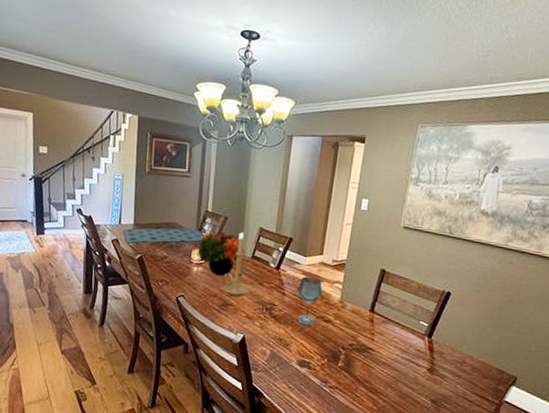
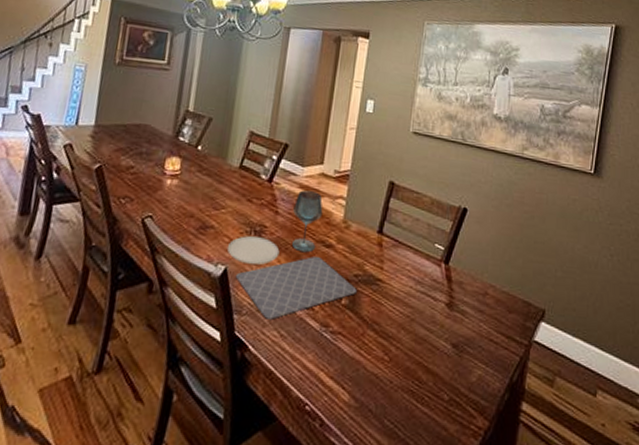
placemat: present [123,228,204,244] -> none [80,130,183,150]
flower arrangement: present [197,231,246,276] -> none [172,135,233,191]
candle holder: present [222,232,251,297] -> none [201,136,237,217]
plate: none [244,312,287,335] -> present [226,236,280,266]
placemat: none [251,329,351,376] -> present [235,257,357,320]

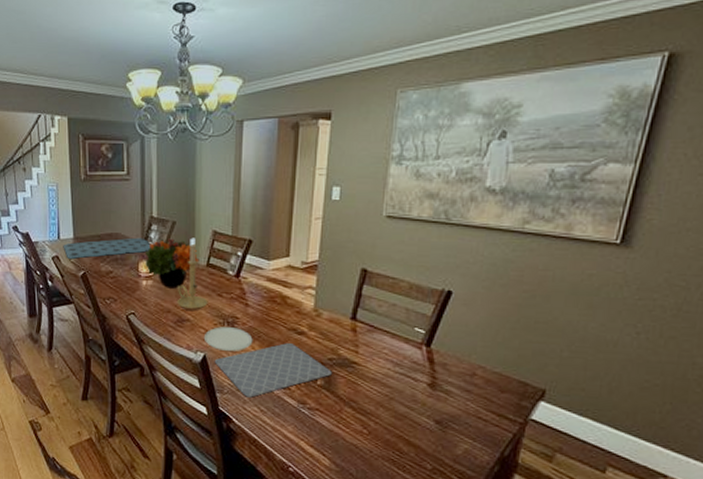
placemat: none [80,130,183,150] -> present [63,237,151,260]
flower arrangement: none [172,135,233,191] -> present [144,238,199,289]
candle holder: none [201,136,237,217] -> present [176,238,208,311]
wine glass: present [291,190,323,253] -> none [263,283,293,340]

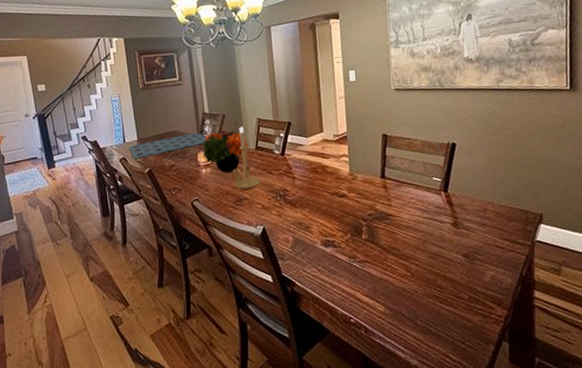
plate: present [203,327,253,352] -> none [261,199,303,222]
placemat: present [214,343,332,398] -> none [272,206,373,260]

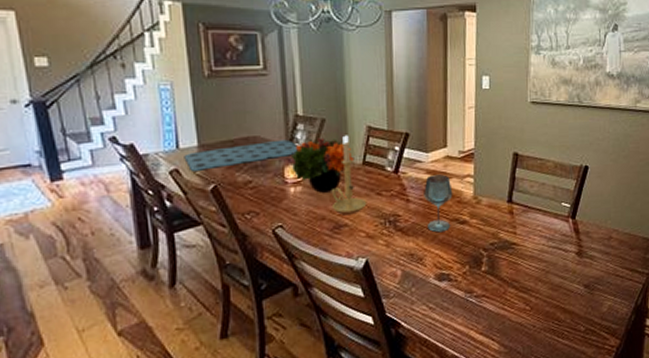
wine glass: none [306,155,332,205] -> present [424,174,453,233]

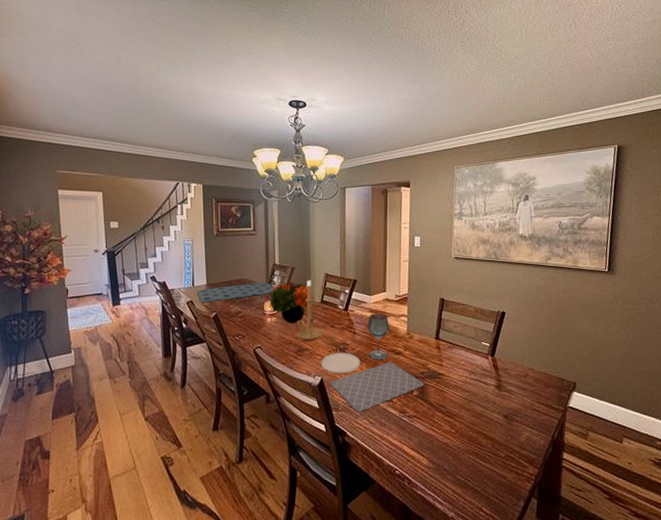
plate: none [364,226,417,253] -> present [320,353,361,374]
placemat: none [377,234,494,297] -> present [330,363,424,412]

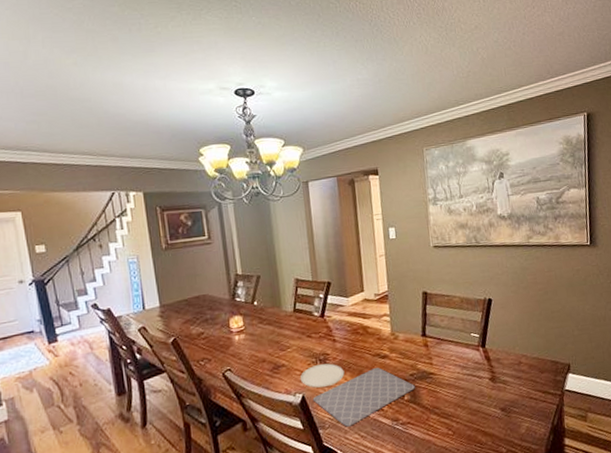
placemat: present [197,282,274,304] -> none [149,295,240,329]
flower arrangement: present [269,281,315,323] -> none [234,291,287,339]
candle holder: present [297,280,323,342] -> none [270,288,300,357]
wine glass: present [367,313,390,360] -> none [347,315,373,368]

